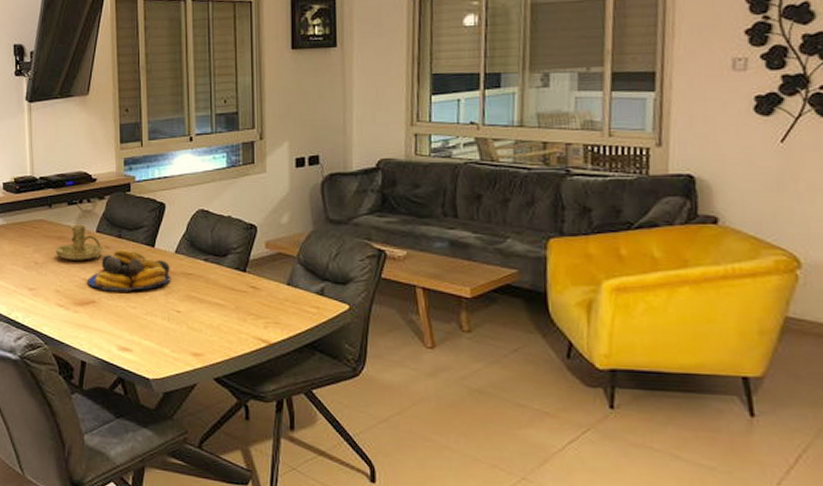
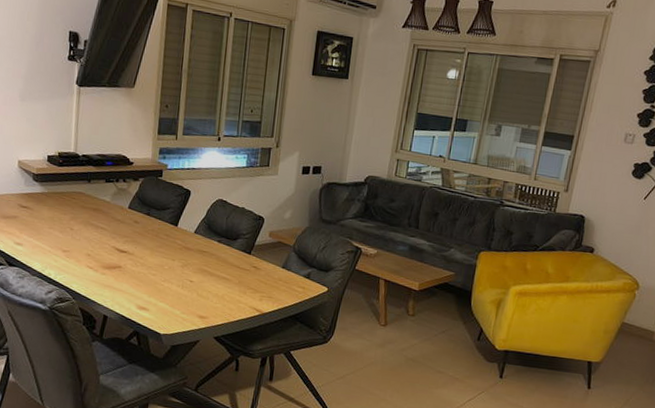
candle holder: present [55,224,104,260] -> none [89,199,134,231]
fruit bowl: present [88,250,171,292] -> none [116,225,189,261]

